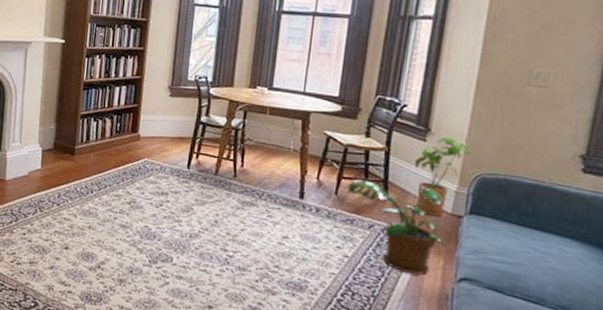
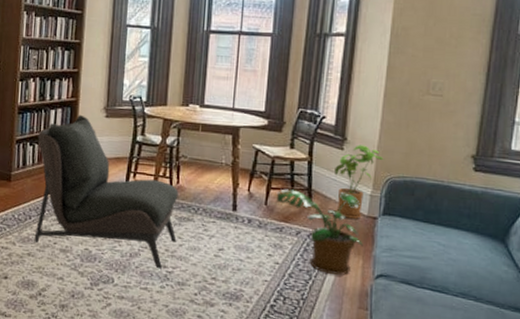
armless chair: none [95,92,243,253] -> present [34,114,179,269]

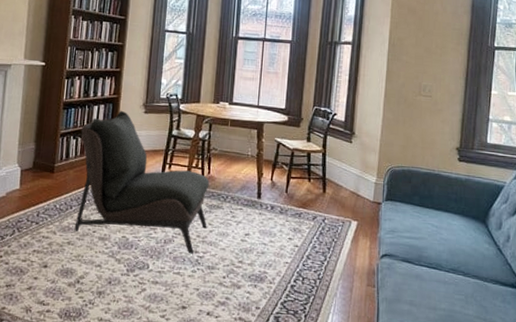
potted plant: present [276,189,363,275] -> none [295,178,370,256]
house plant: present [334,145,384,219] -> none [345,138,386,204]

